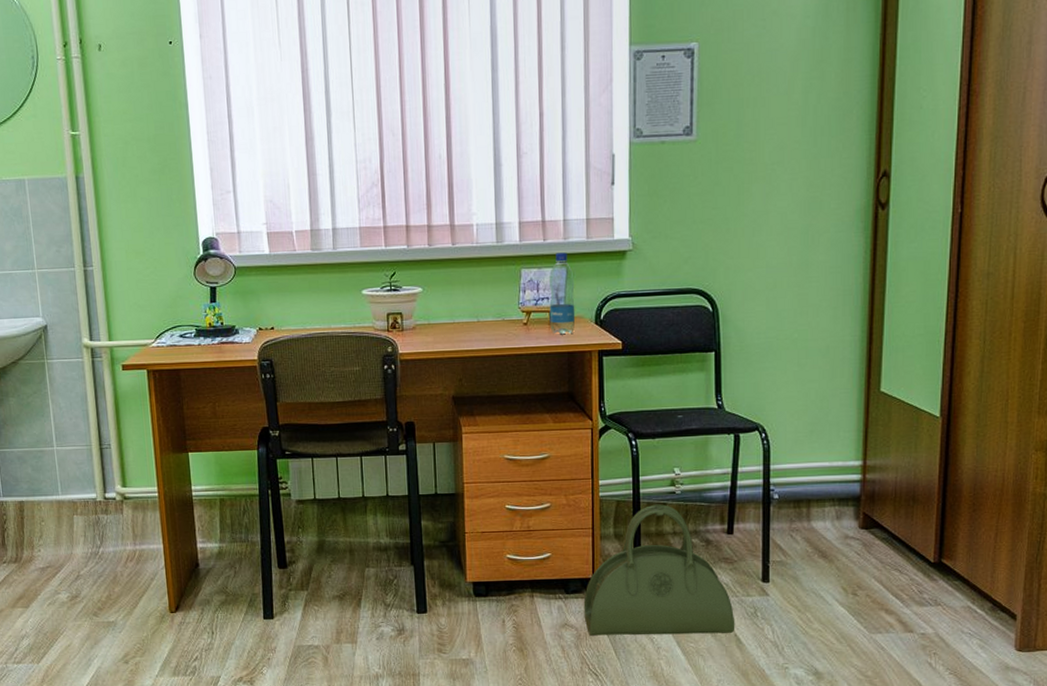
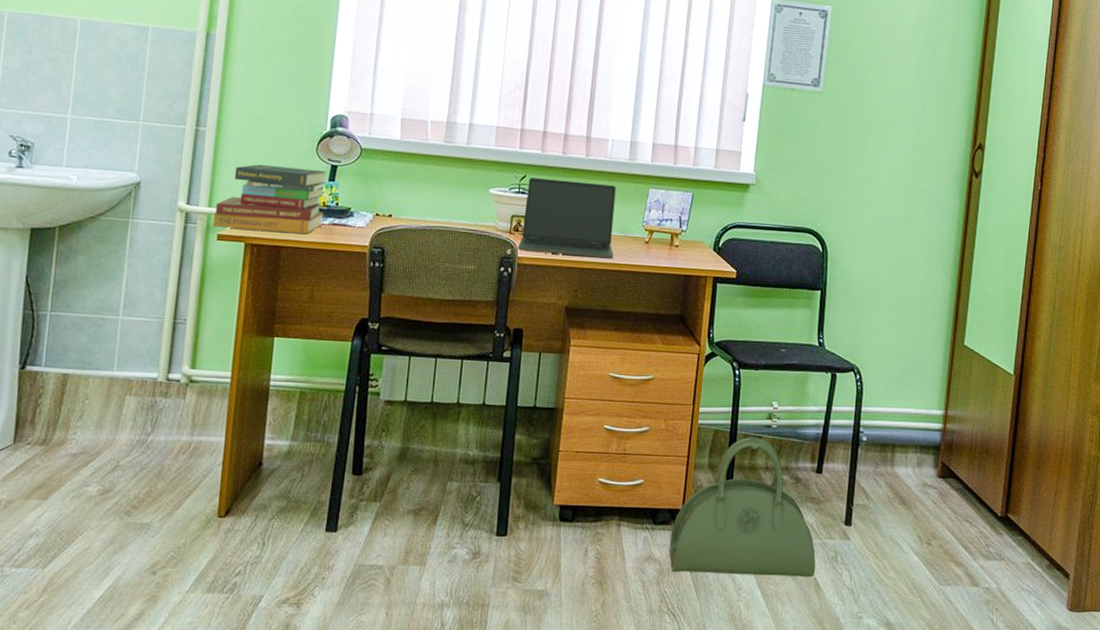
books: none [114,293,213,358] -> present [212,164,327,235]
laptop: none [397,271,494,348] -> present [517,178,616,259]
bottle: present [549,252,576,335] -> none [670,177,699,258]

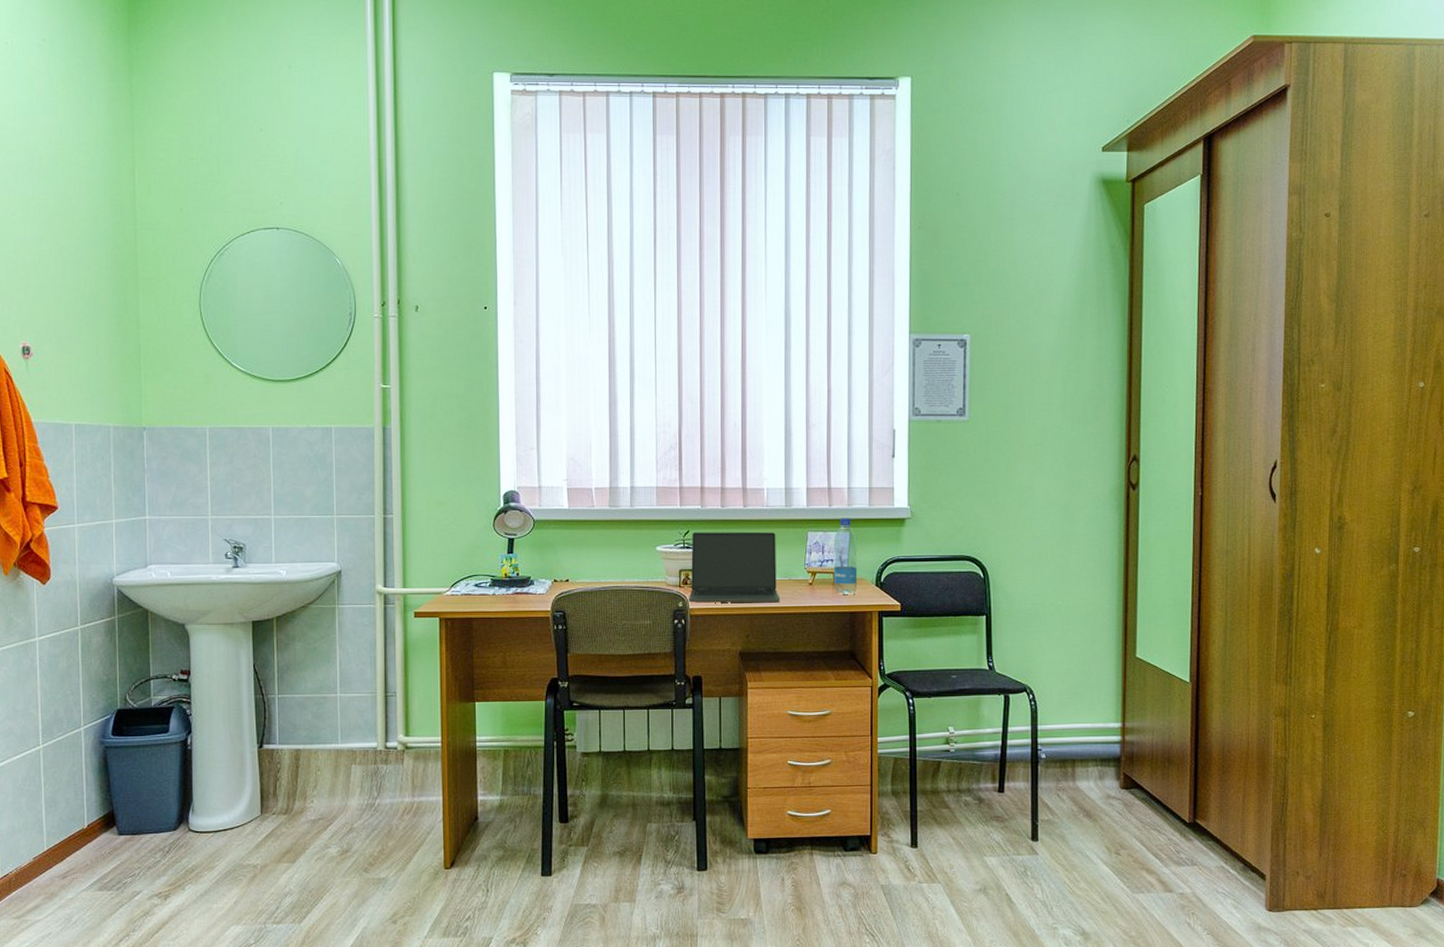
books: present [212,164,327,235] -> none [408,543,507,606]
handbag: present [669,436,816,577] -> none [861,762,1007,895]
bottle: none [670,177,699,258] -> present [833,518,858,596]

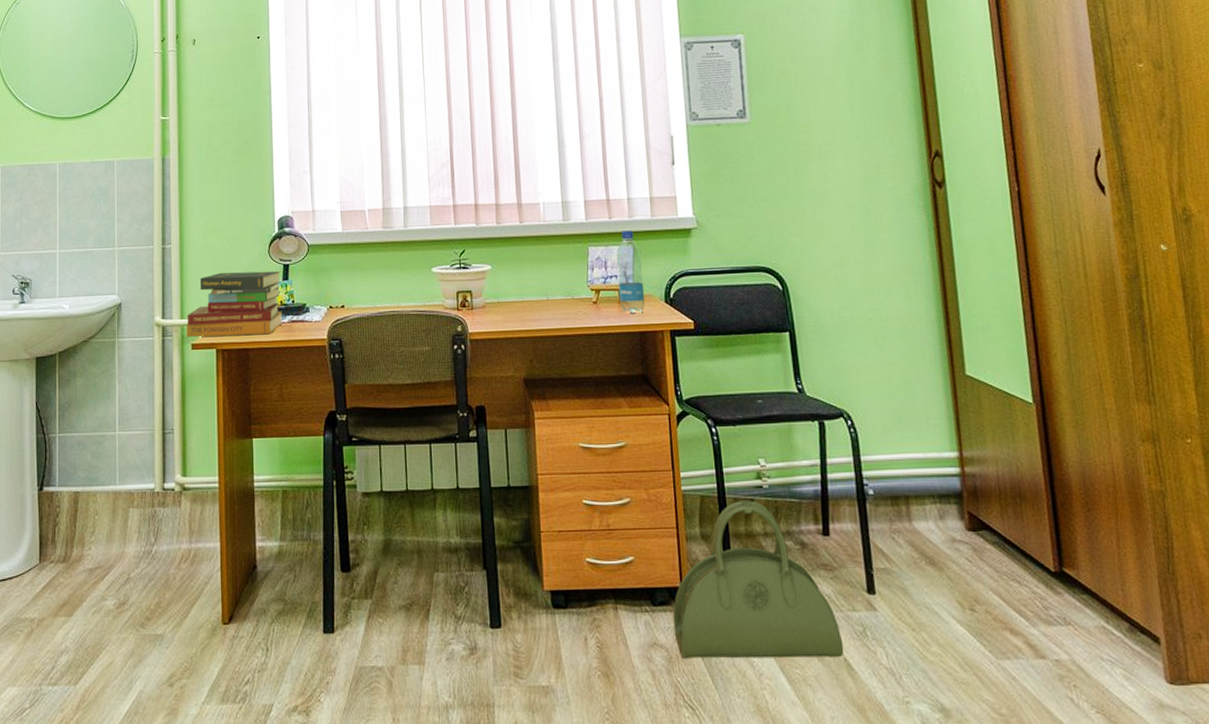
books: none [408,543,507,606] -> present [186,270,283,337]
laptop: present [688,531,780,603] -> none [467,249,564,327]
handbag: none [861,762,1007,895] -> present [672,500,844,659]

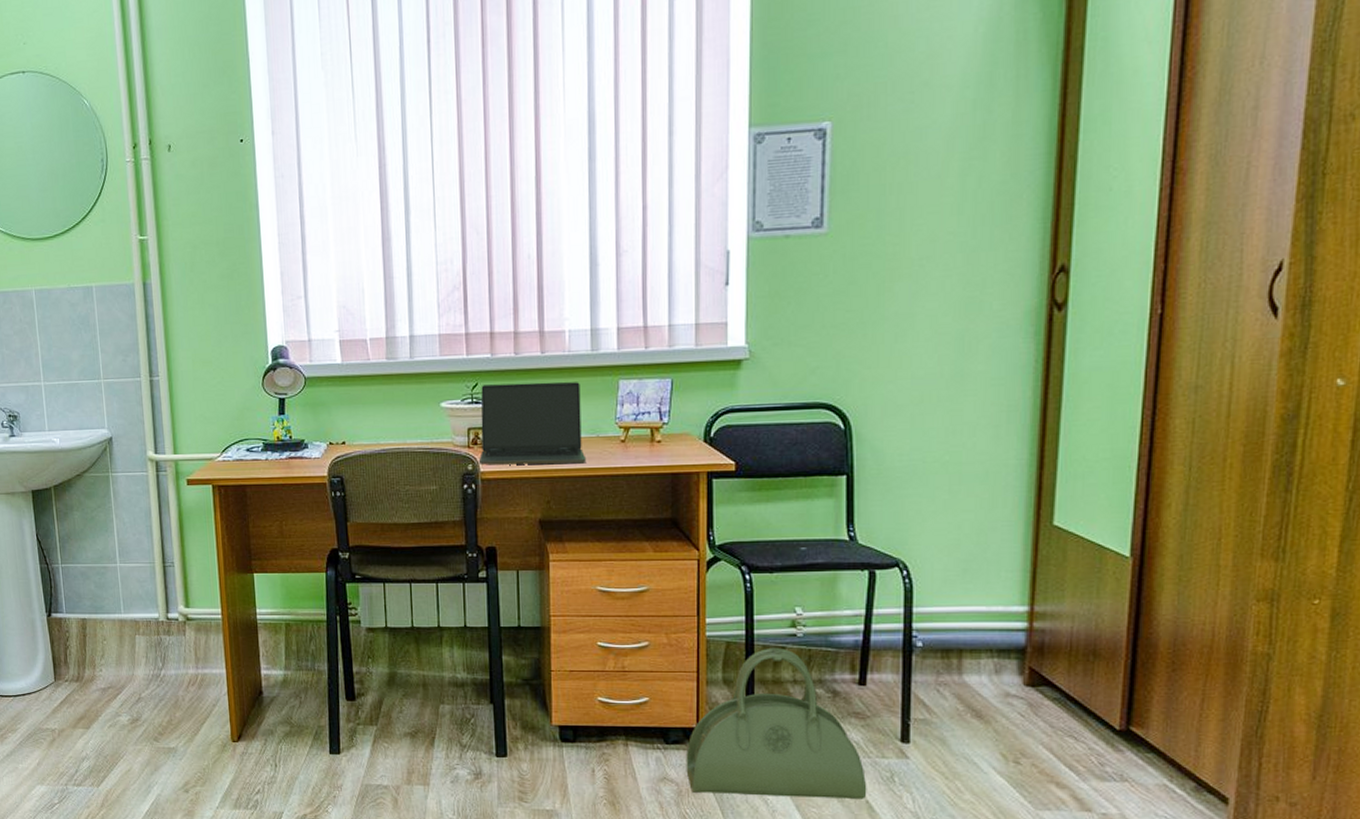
books: present [186,270,283,337] -> none [179,405,281,473]
laptop: none [467,249,564,327] -> present [478,382,587,466]
bottle: present [617,230,645,314] -> none [651,361,681,454]

